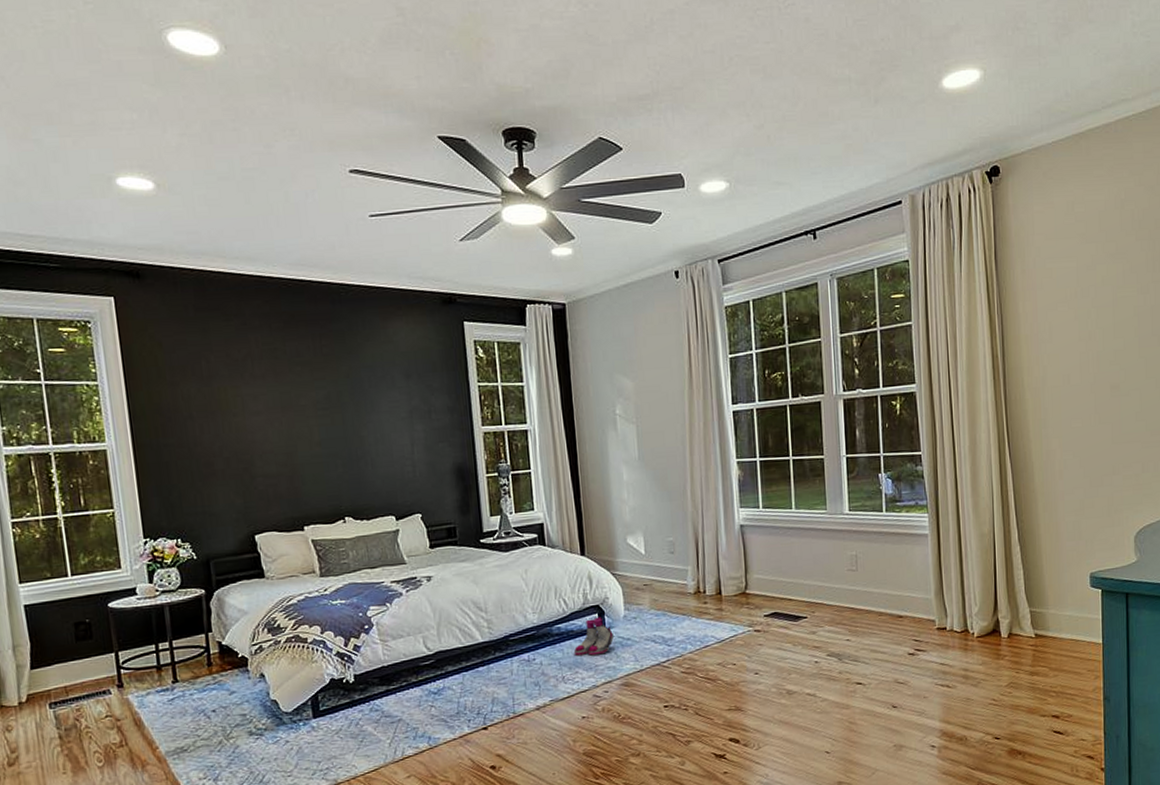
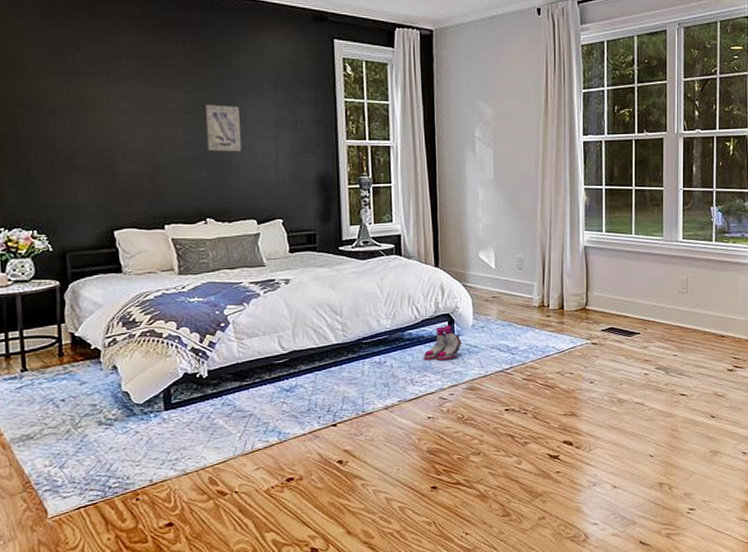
wall art: none [337,398,376,447] -> present [204,104,241,152]

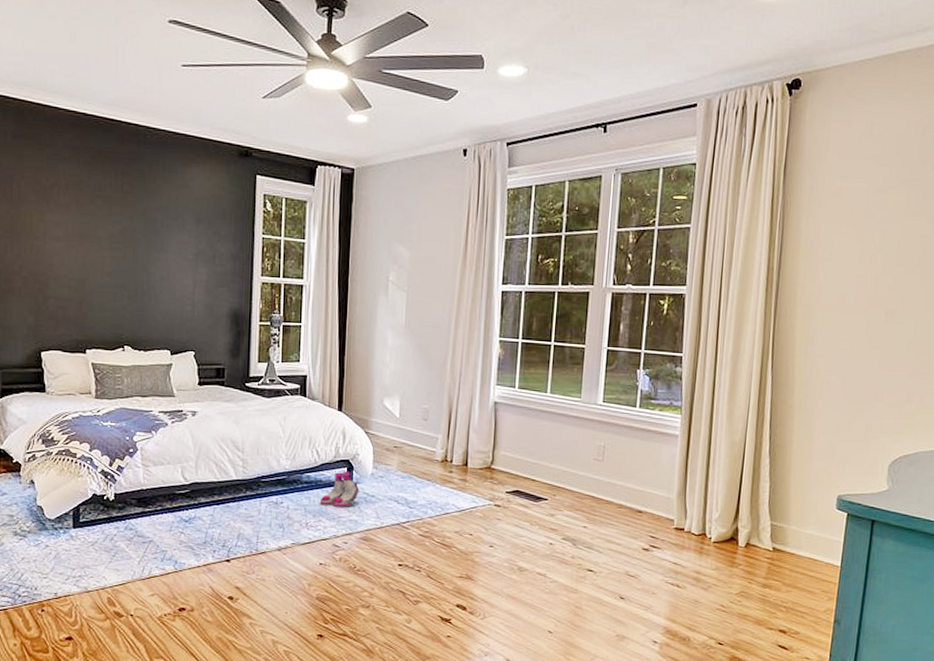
wall art: present [204,104,241,152] -> none [130,235,162,283]

